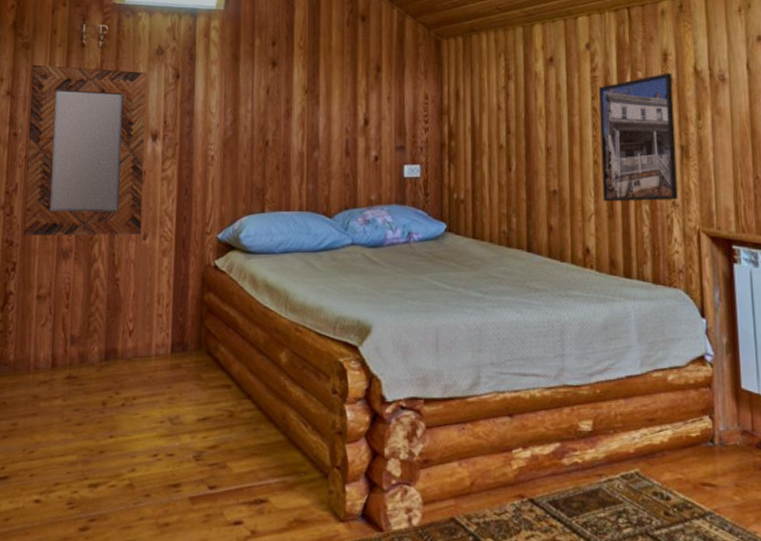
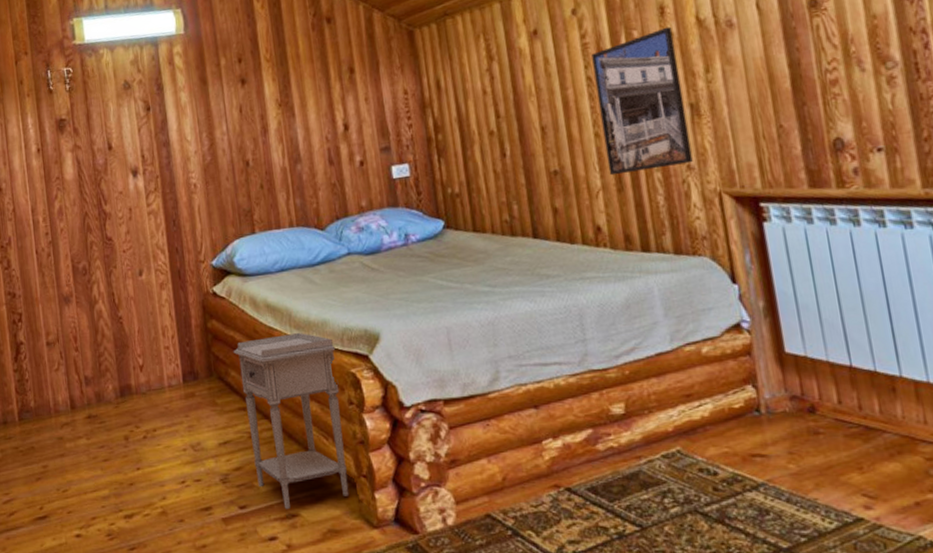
home mirror: present [23,64,147,236] -> none [5,109,136,286]
nightstand: none [226,315,327,494] -> present [233,332,349,509]

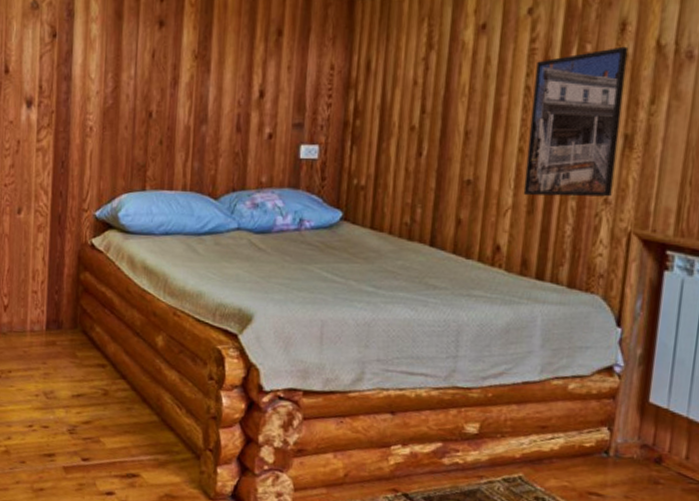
nightstand: present [233,332,349,509] -> none [102,299,206,469]

